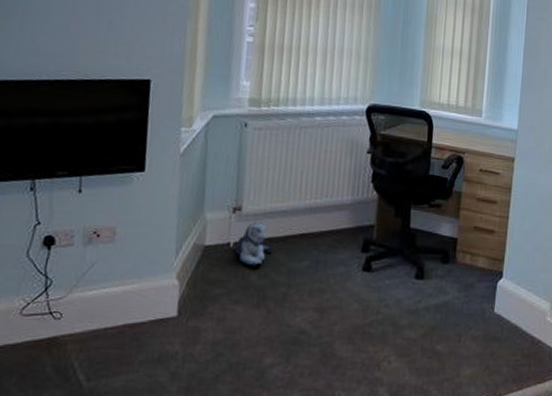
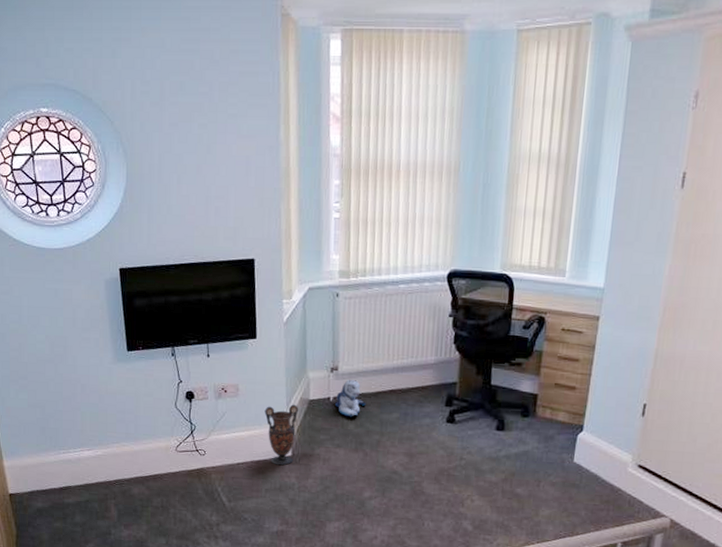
vase: none [146,251,191,329] -> present [264,404,299,466]

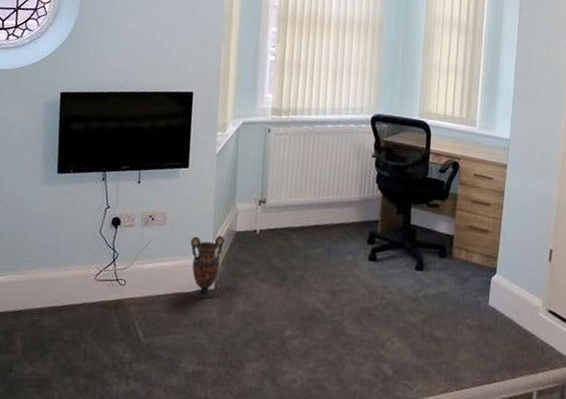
plush toy: present [334,380,366,417] -> none [260,213,291,251]

